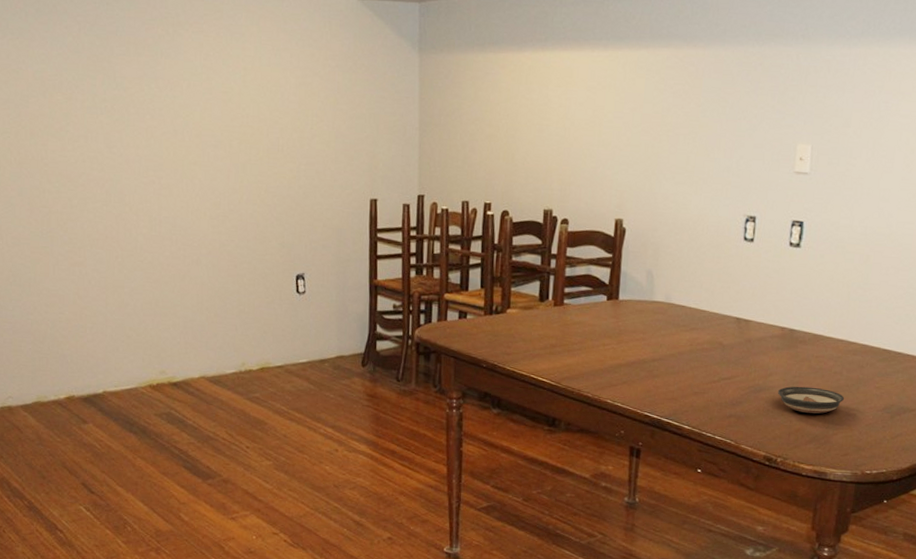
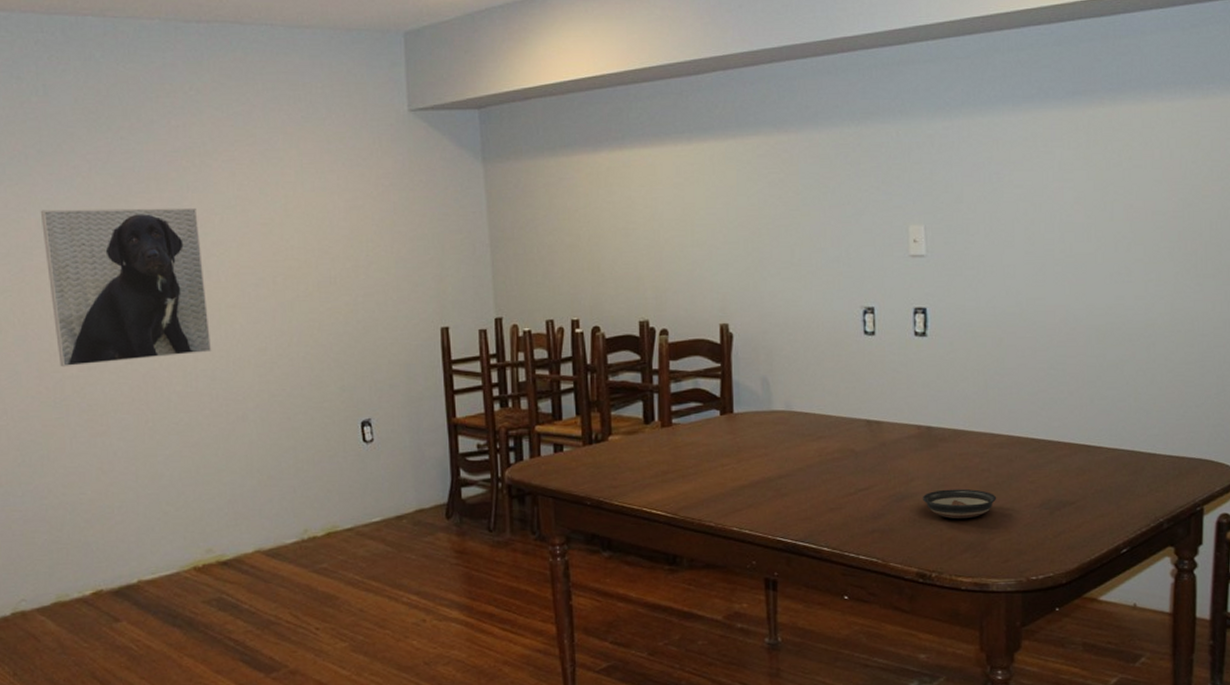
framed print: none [36,63,175,204] -> present [40,207,212,367]

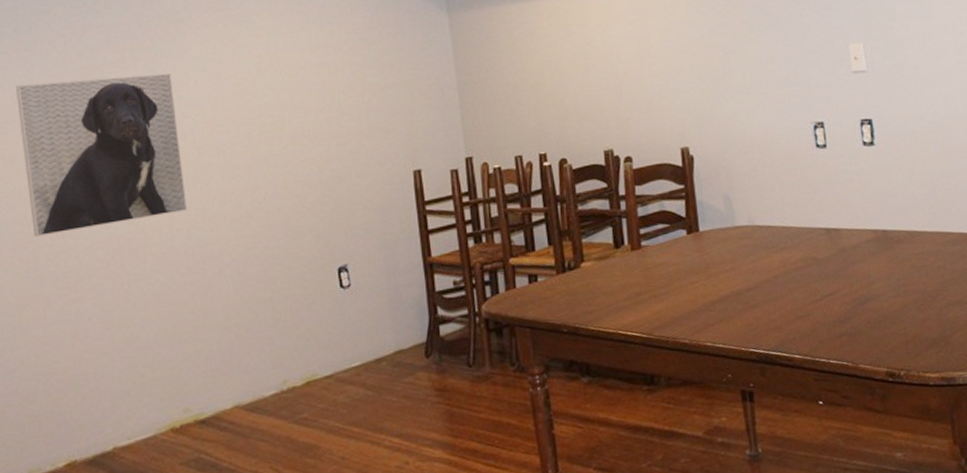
saucer: present [922,489,997,519] -> none [884,287,955,317]

